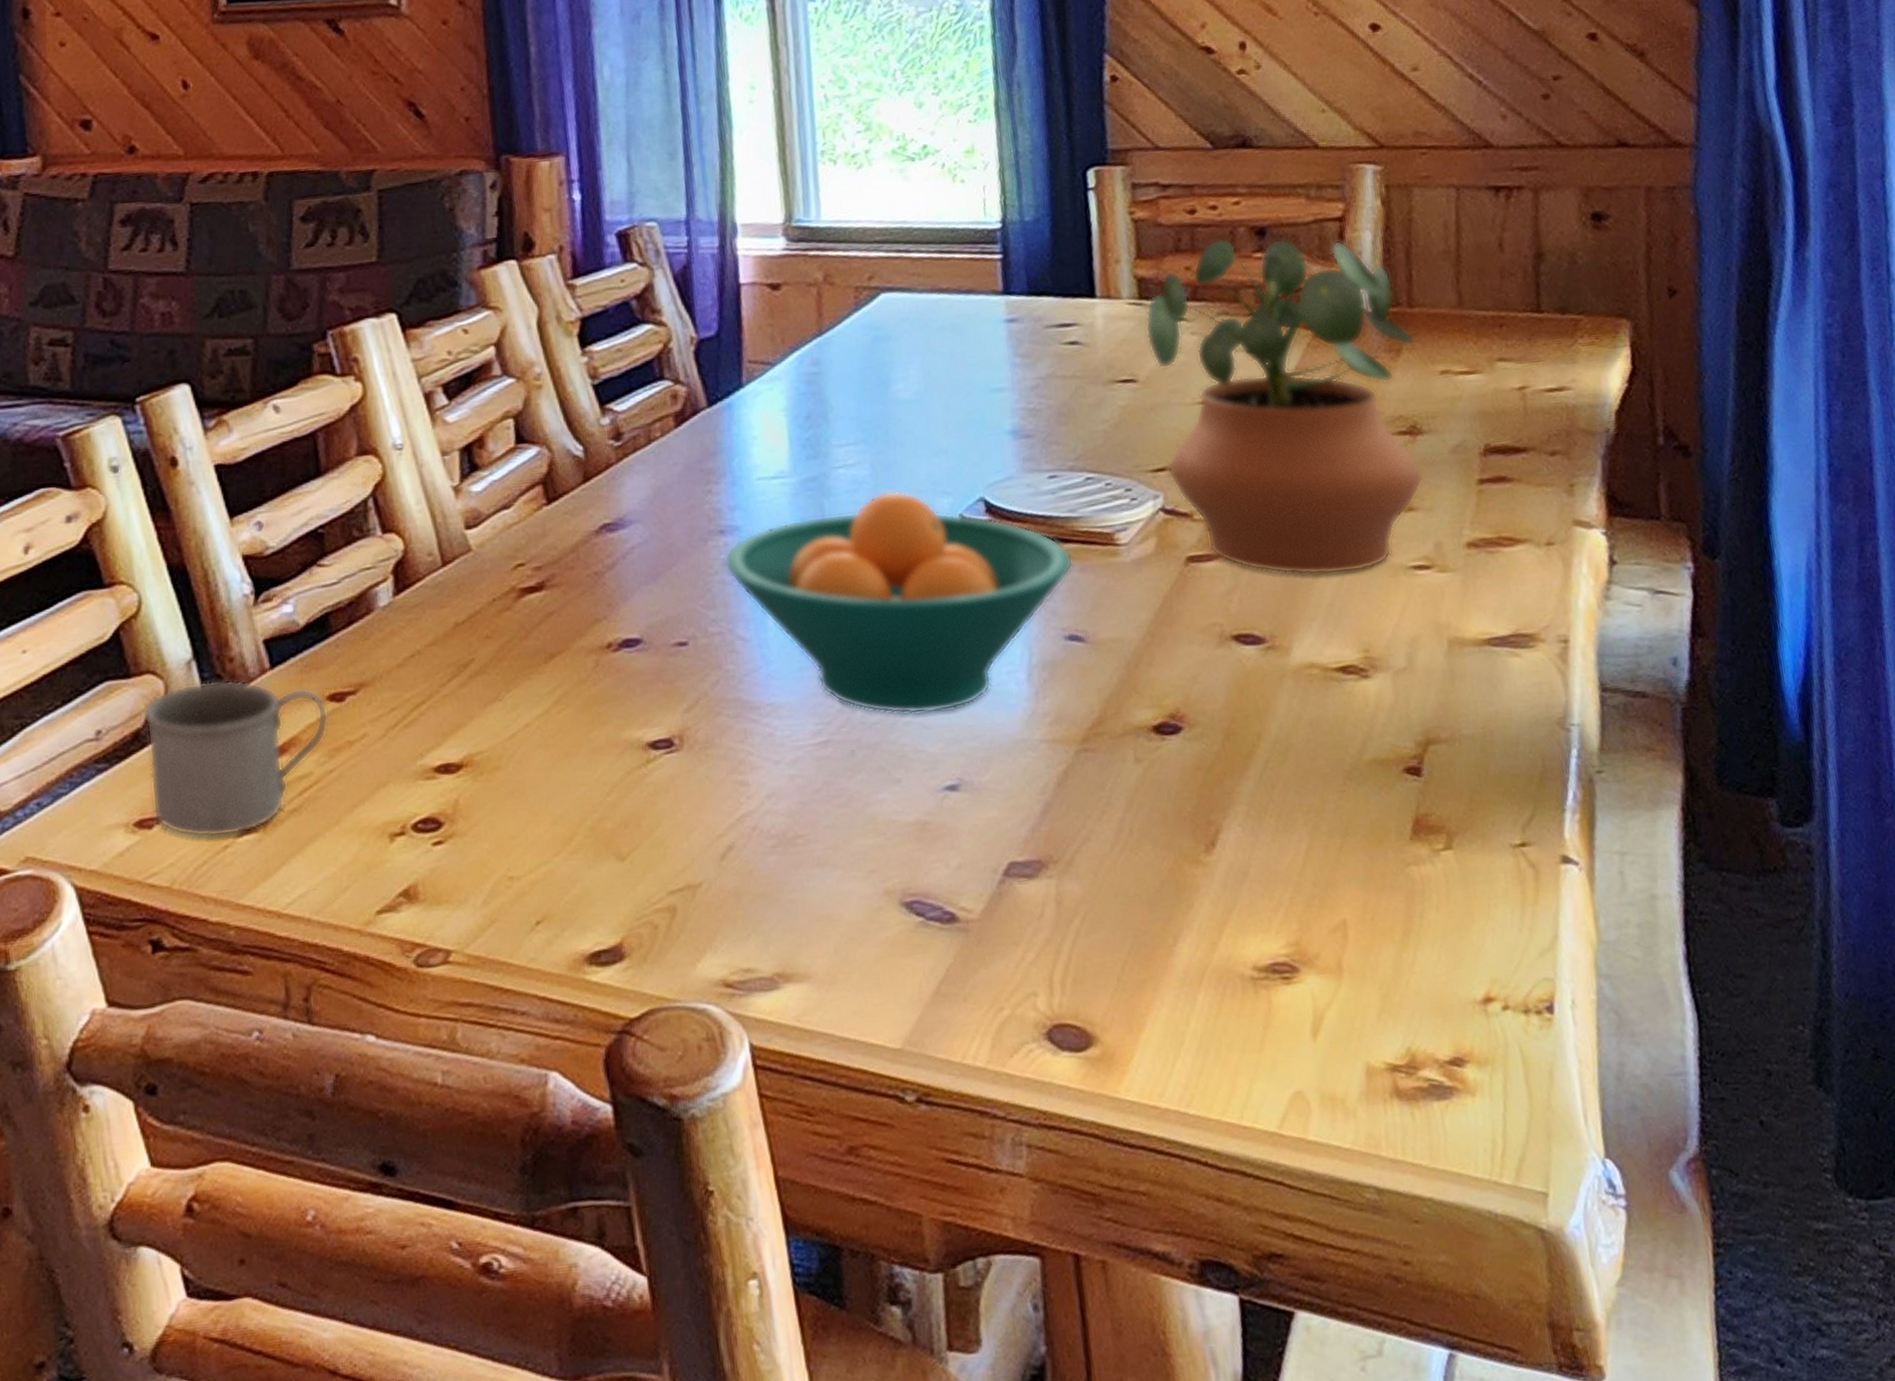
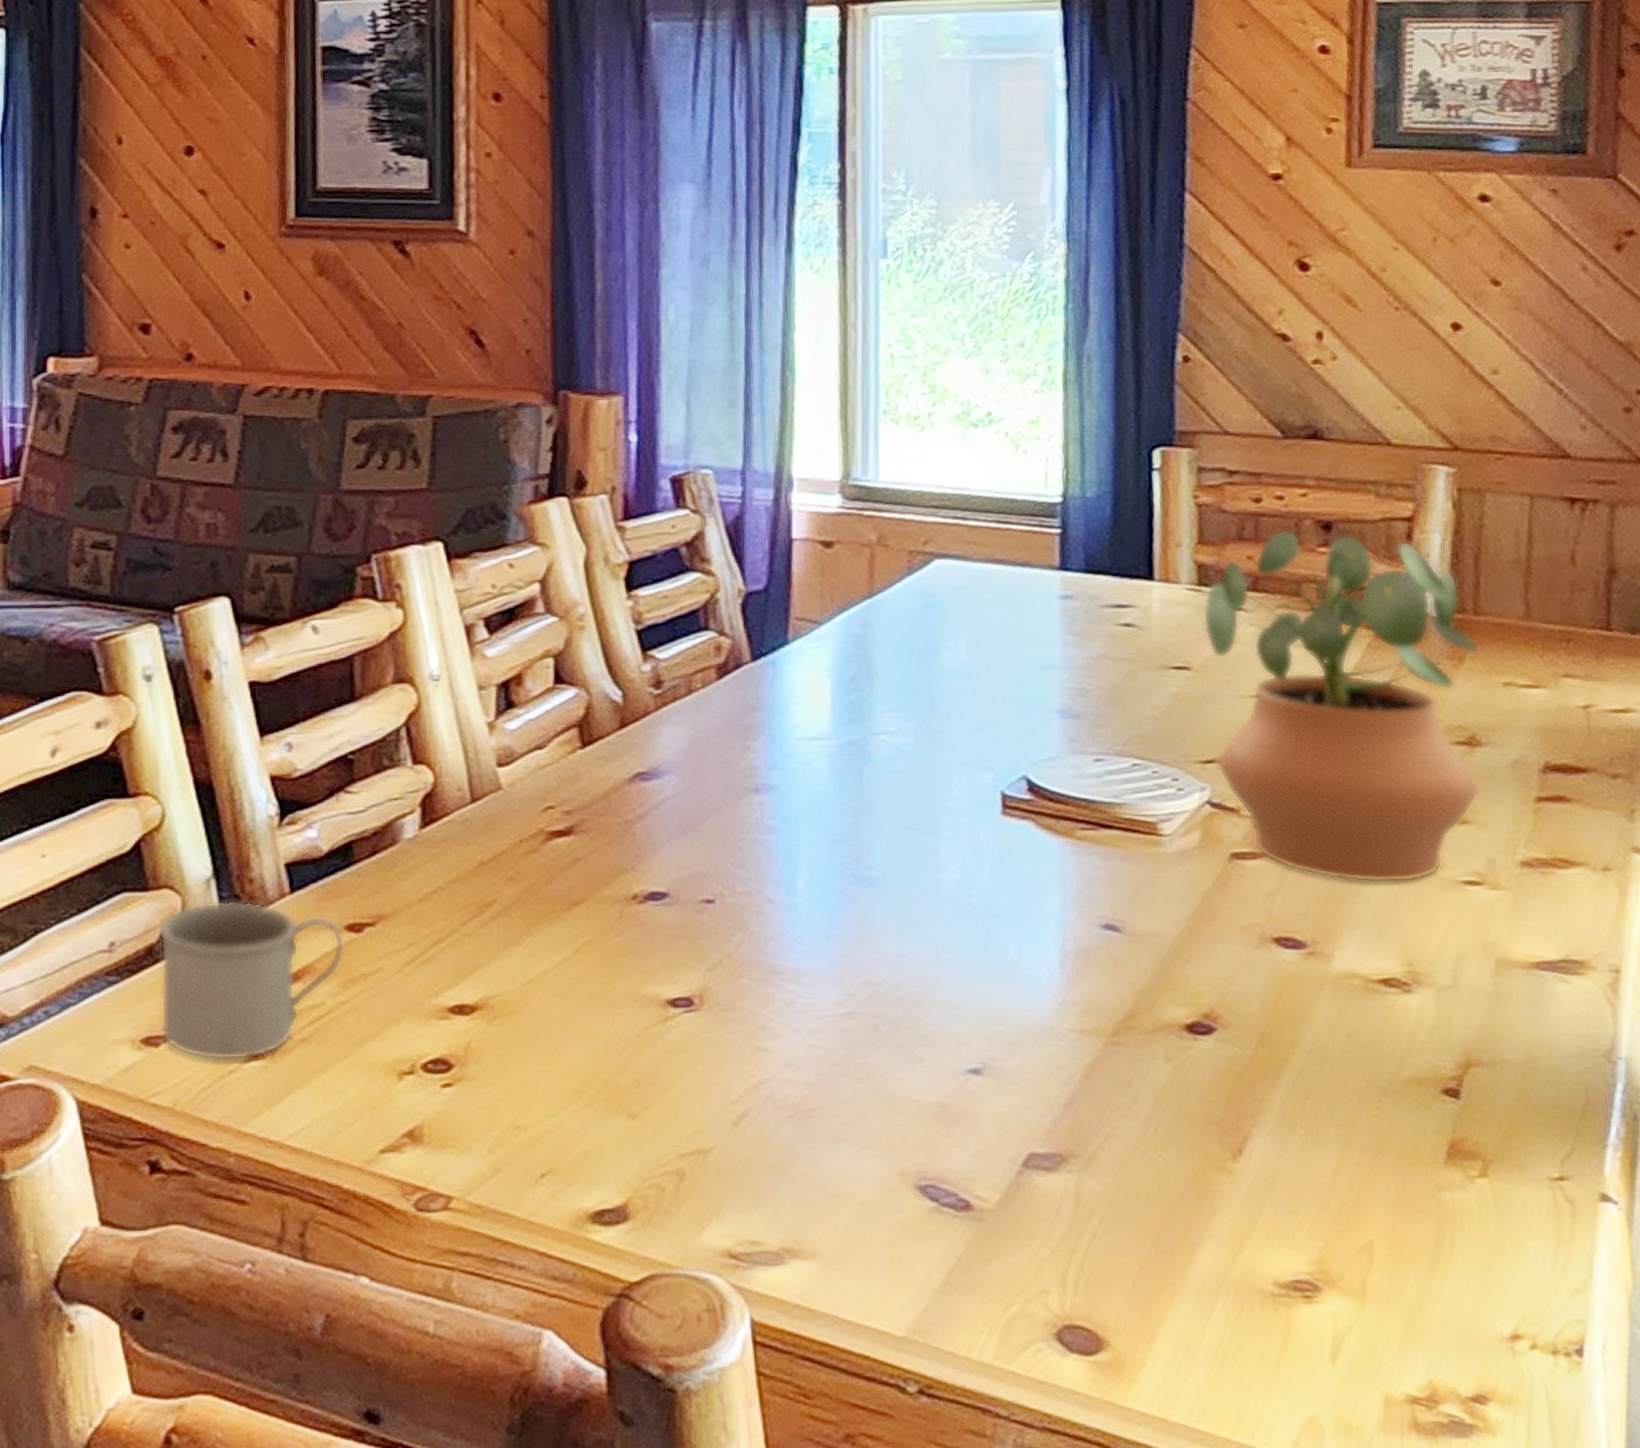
fruit bowl: present [724,490,1074,715] -> none [757,761,1115,993]

